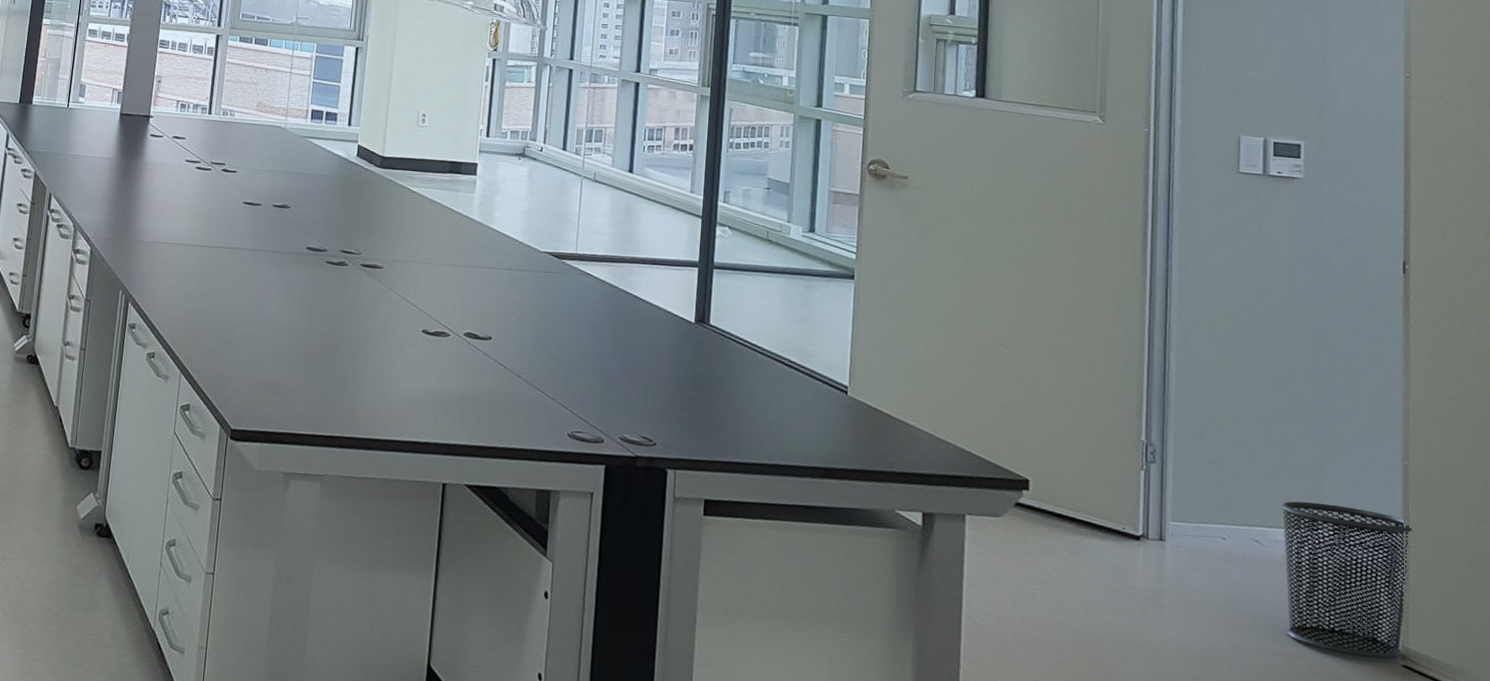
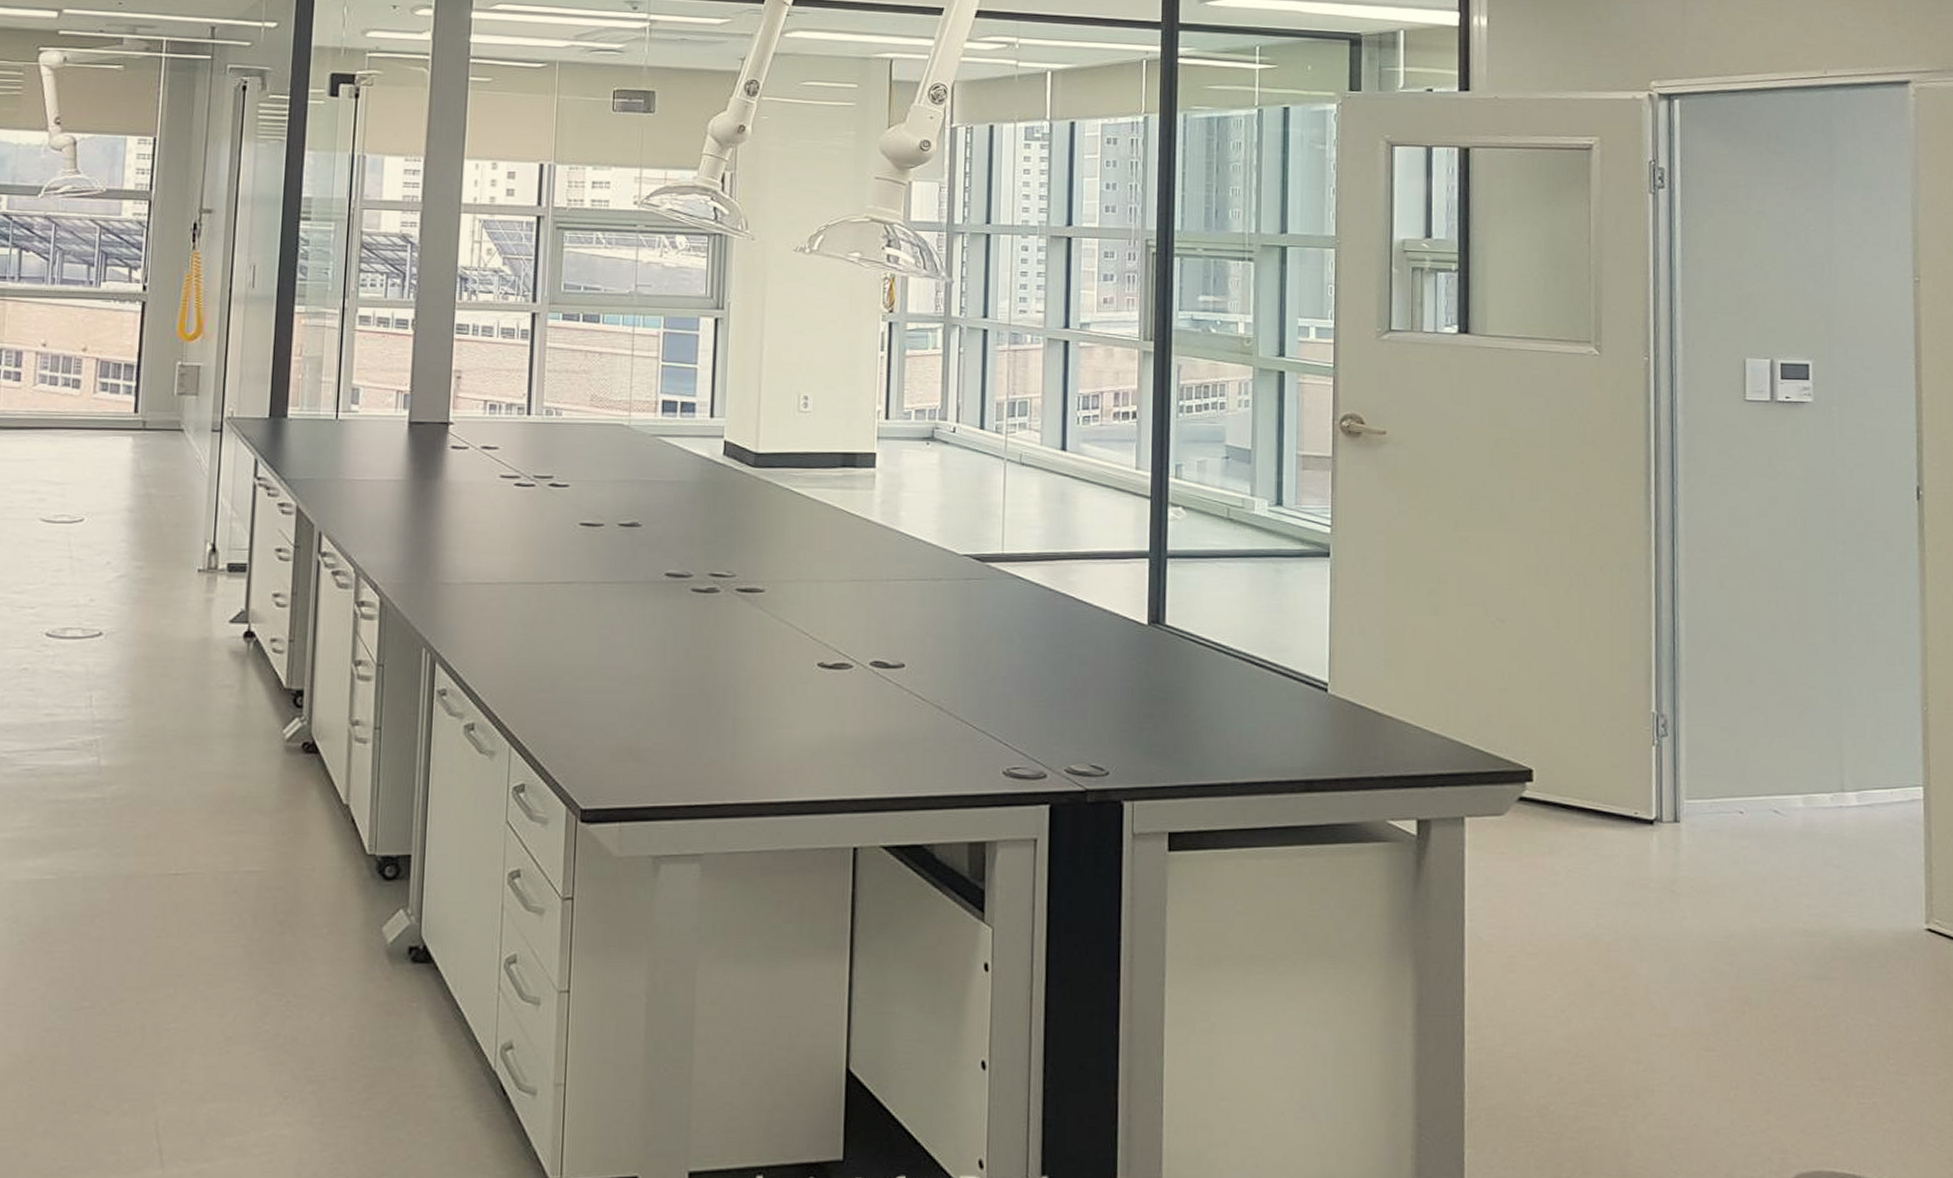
waste bin: present [1280,501,1414,660] -> none [1799,762,1935,926]

